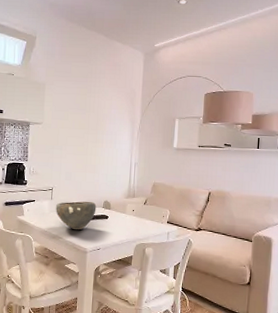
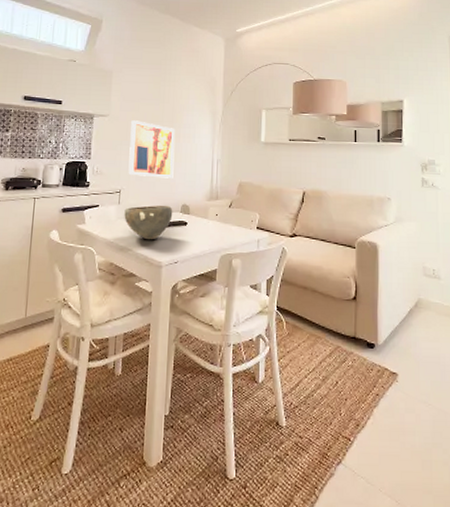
wall art: none [59,128,99,179] -> present [128,120,176,179]

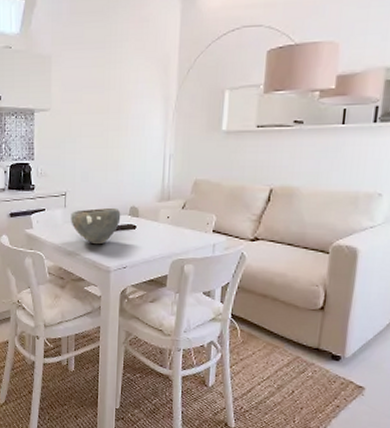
wall art: present [128,120,176,179] -> none [73,113,123,178]

